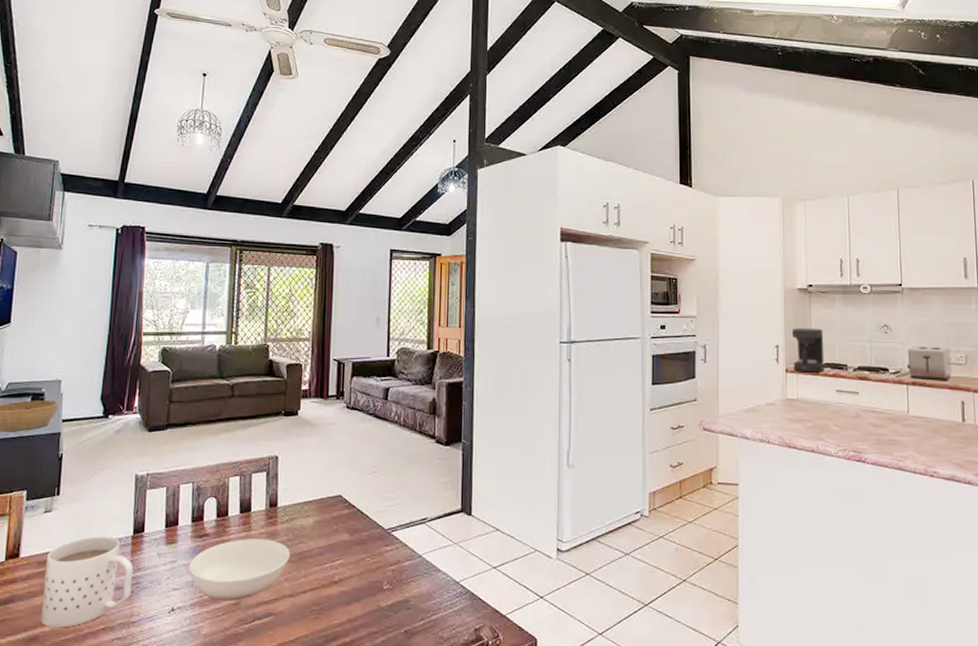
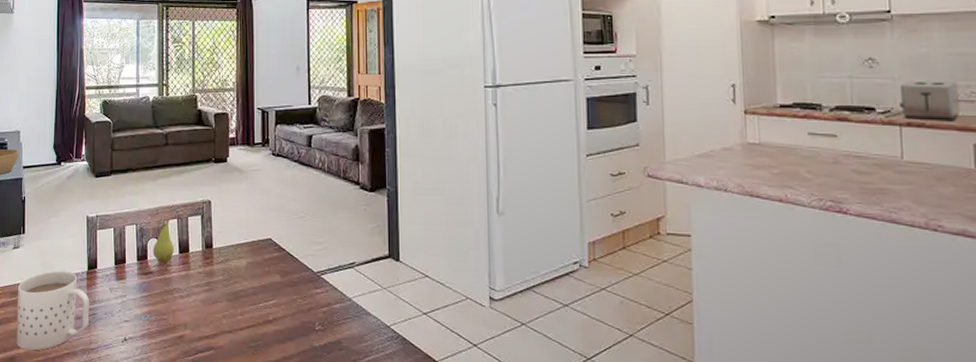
bowl: present [189,539,291,602] -> none [137,277,227,335]
fruit: none [210,475,234,524] -> present [152,217,174,263]
coffee maker: present [792,327,825,373] -> none [751,64,793,114]

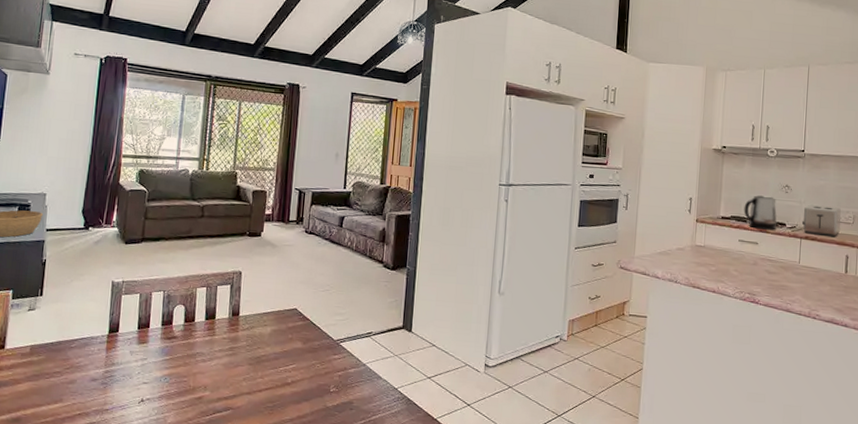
mug: present [16,270,90,351] -> none [23,333,108,412]
fruit: present [152,217,174,263] -> none [178,286,201,329]
kettle: none [810,73,863,119] -> present [744,194,777,231]

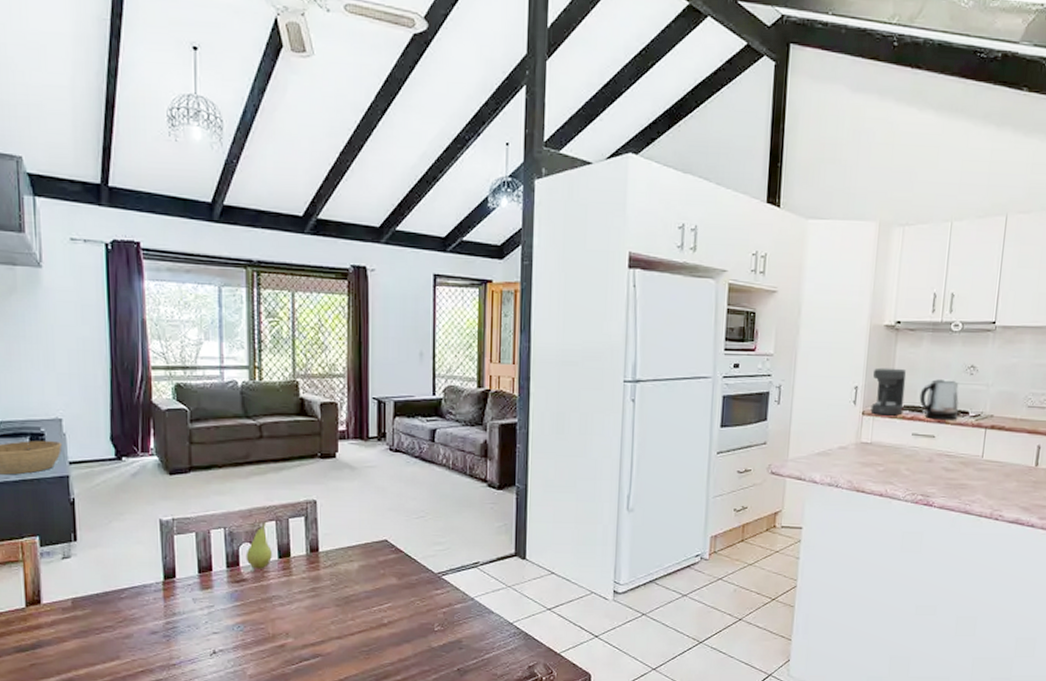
fruit: none [178,286,201,329] -> present [246,519,272,569]
coffee maker: none [703,183,732,224] -> present [870,367,906,416]
toaster: present [801,204,841,238] -> none [987,387,1035,425]

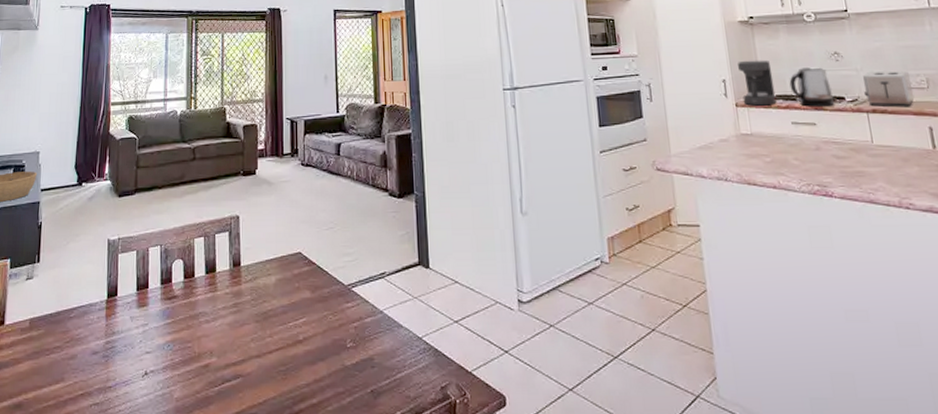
fruit: present [246,519,272,569] -> none [177,236,200,285]
toaster: none [987,387,1035,425] -> present [863,70,915,107]

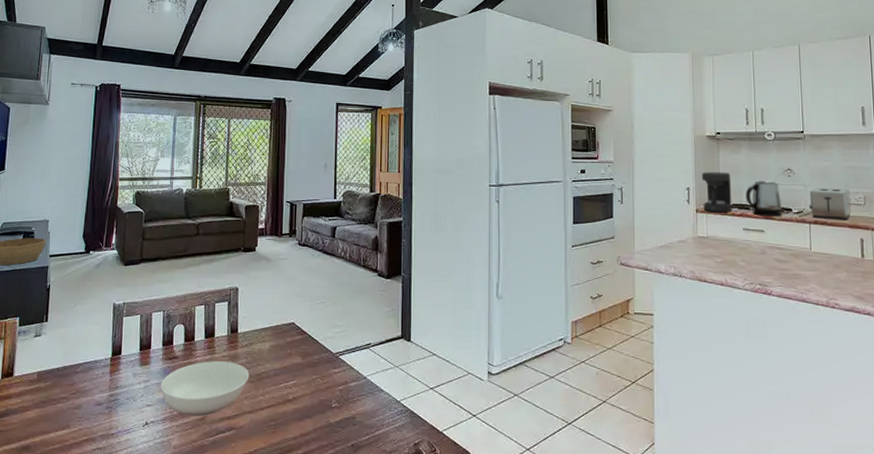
bowl: none [160,299,255,364] -> present [160,361,250,417]

